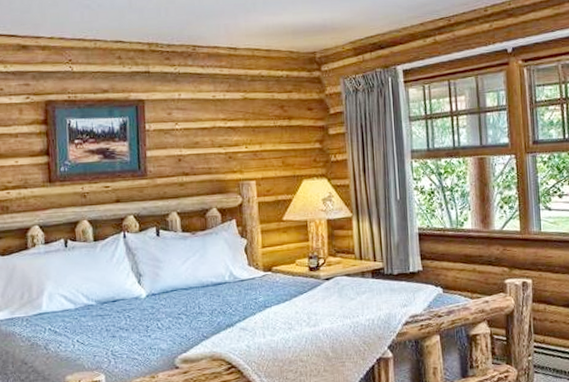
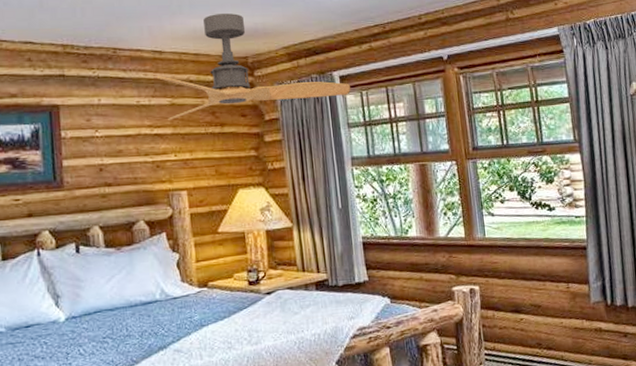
ceiling fan: none [232,10,413,114] -> present [157,13,350,120]

